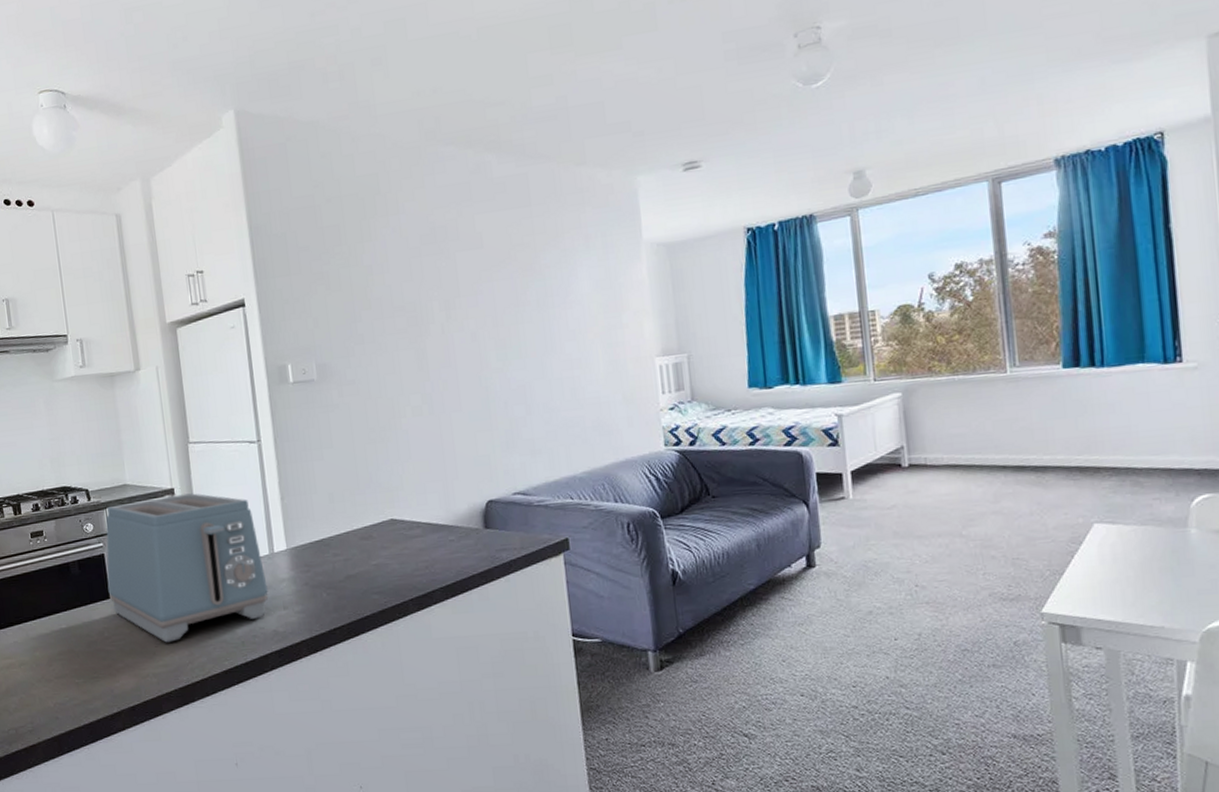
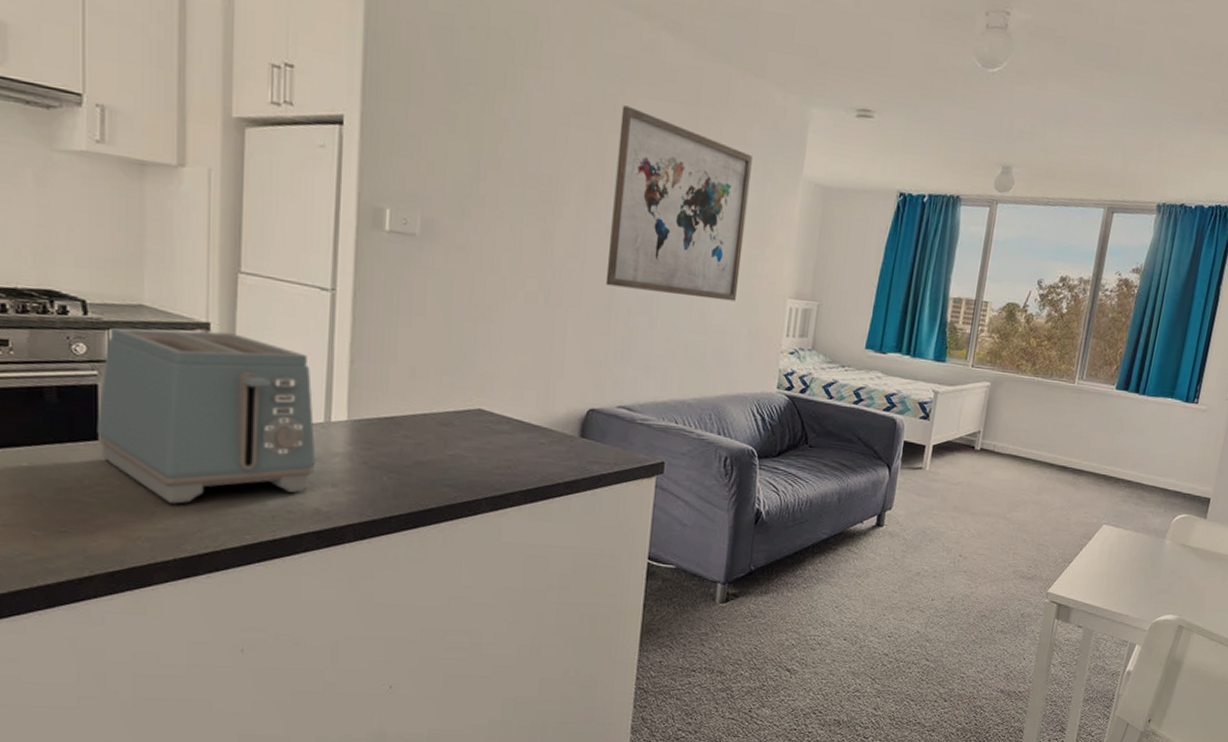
wall art: none [463,224,604,385] -> present [605,105,753,302]

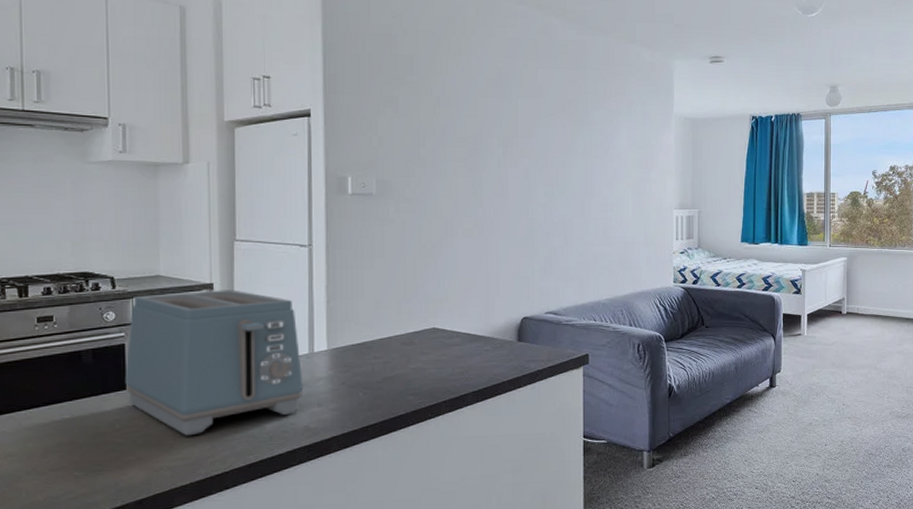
wall art: present [605,105,753,302] -> none [526,76,633,217]

